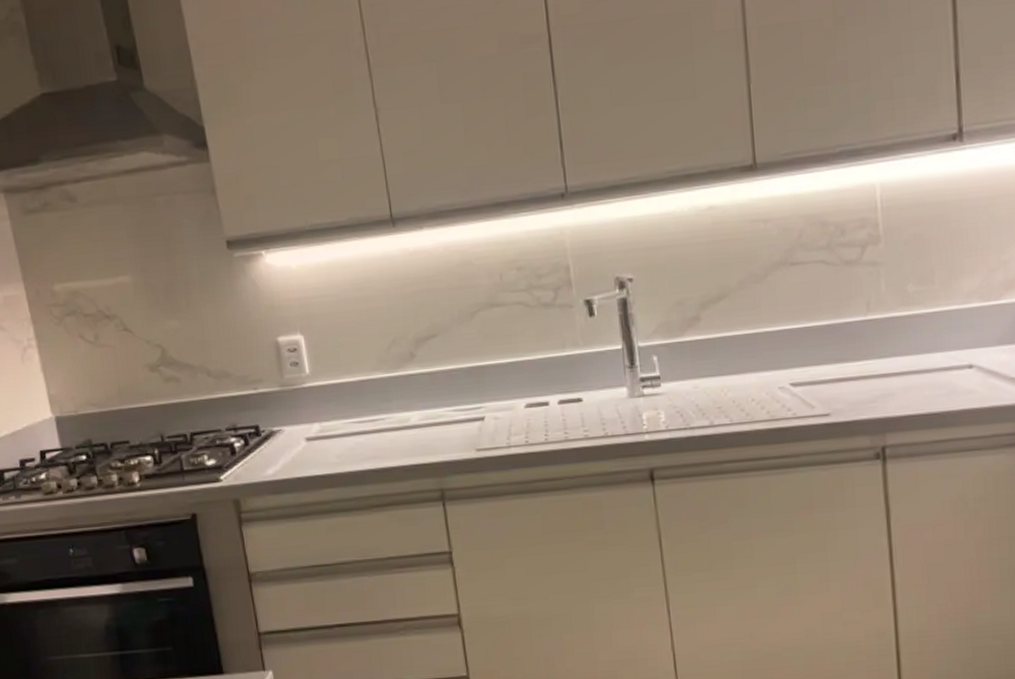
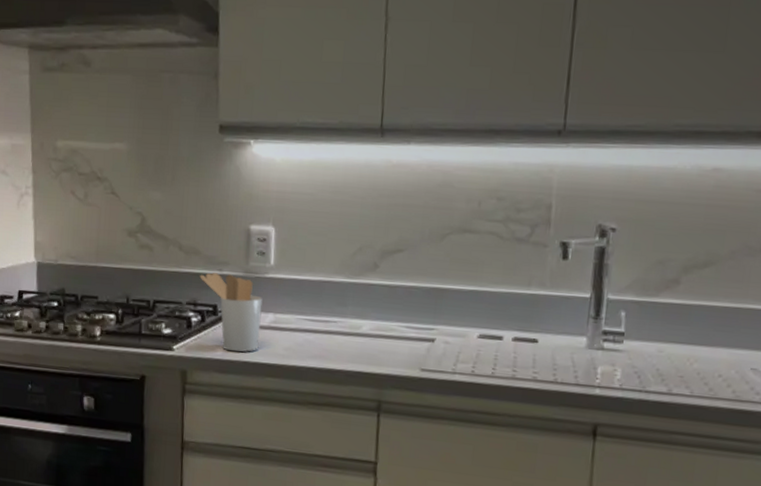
utensil holder: none [234,391,310,470] -> present [200,273,263,352]

